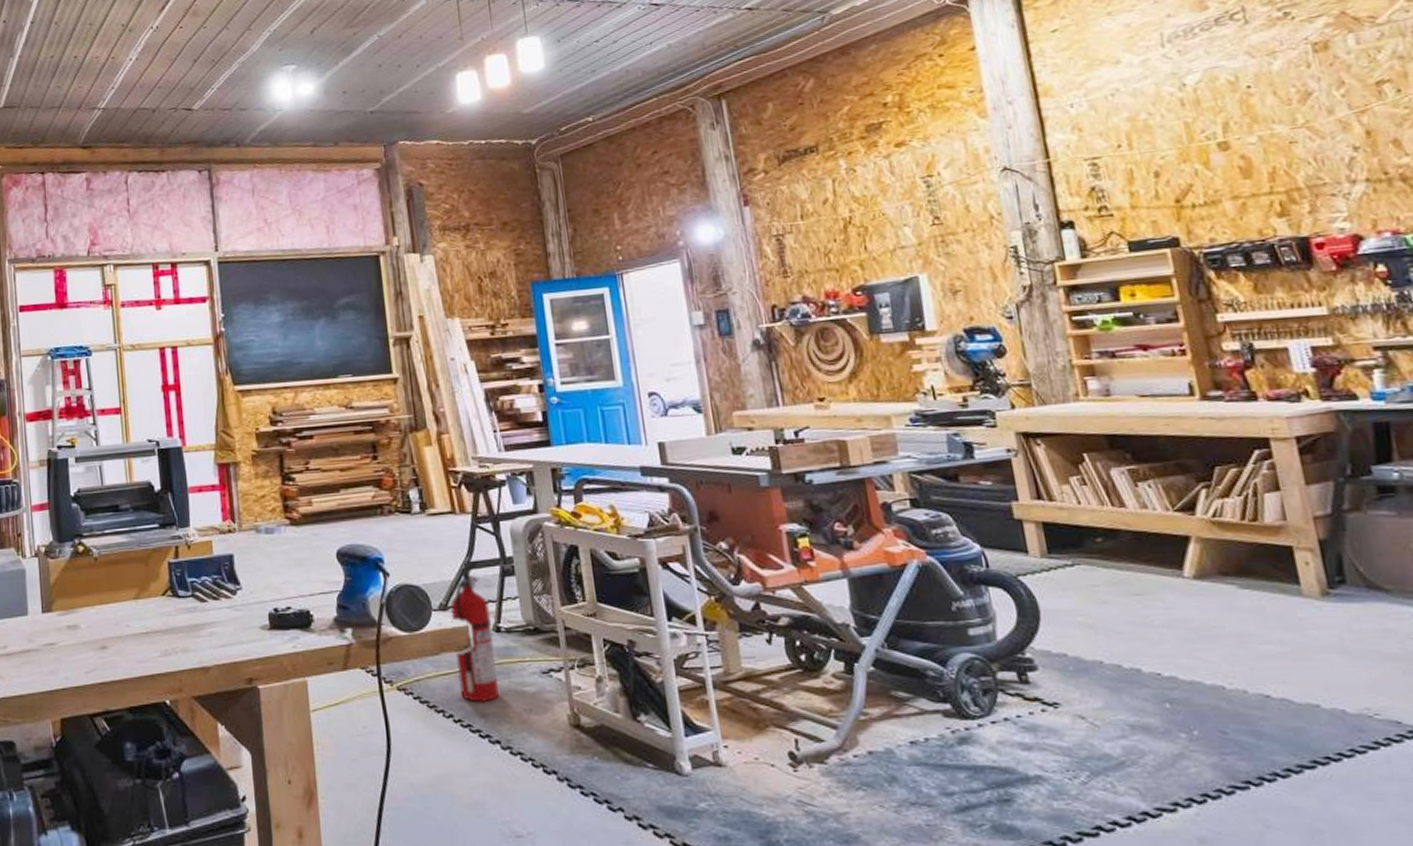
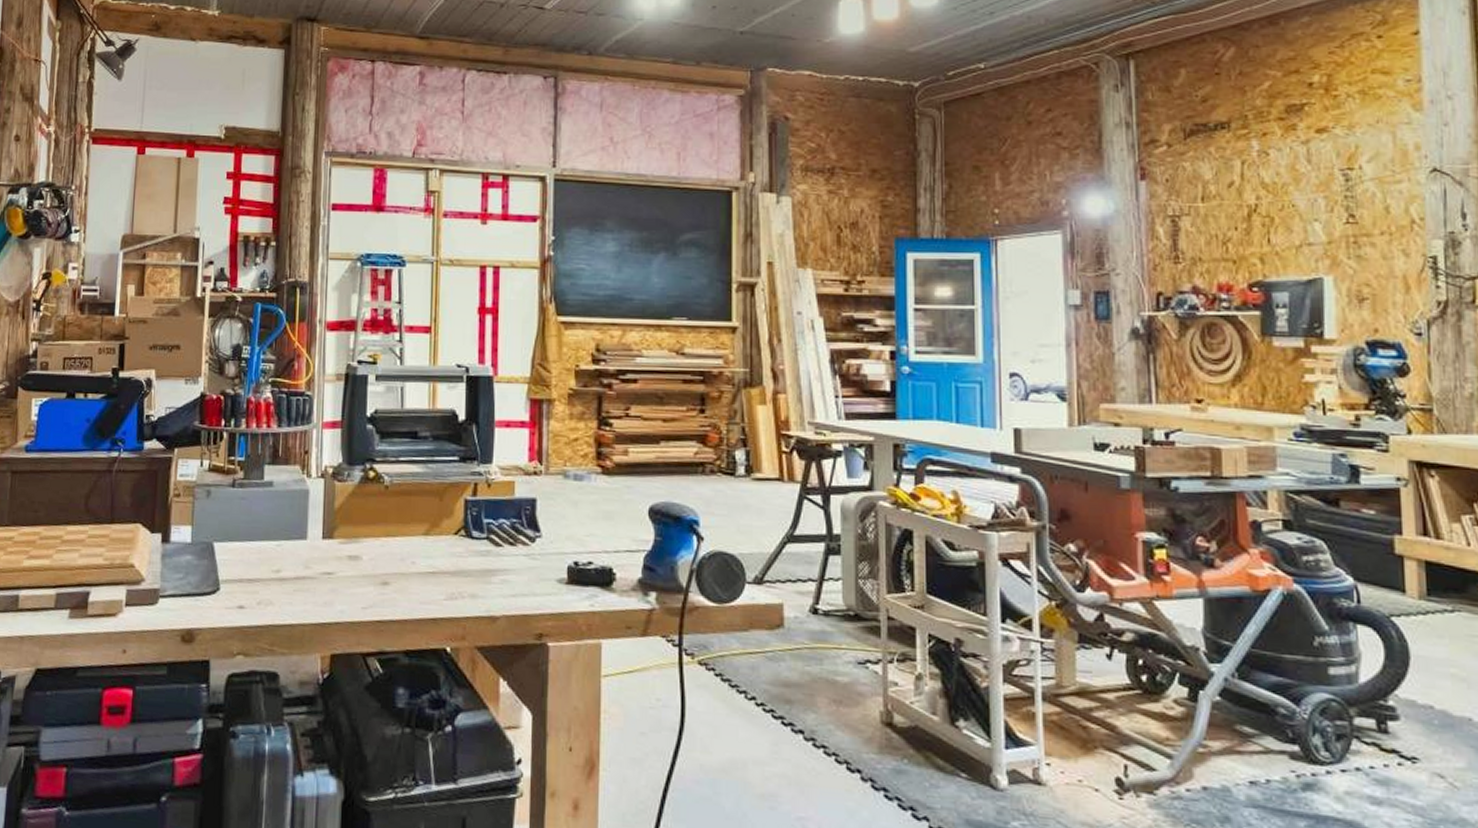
fire extinguisher: present [451,560,499,702] -> none [765,533,809,688]

